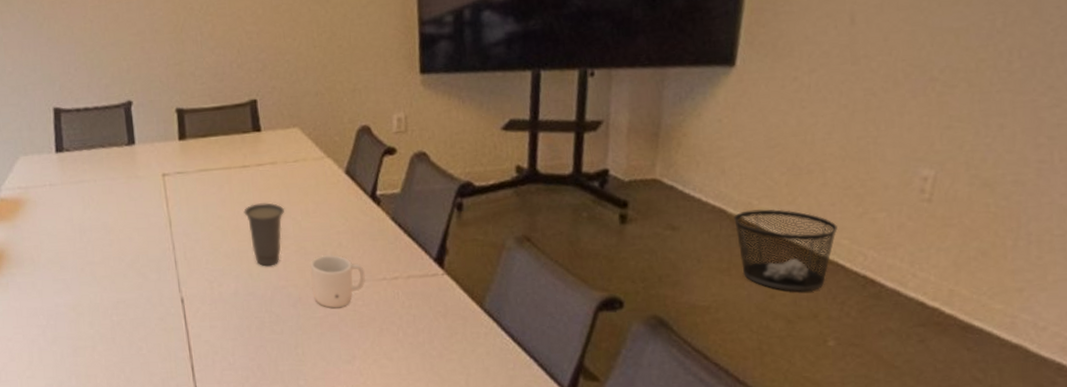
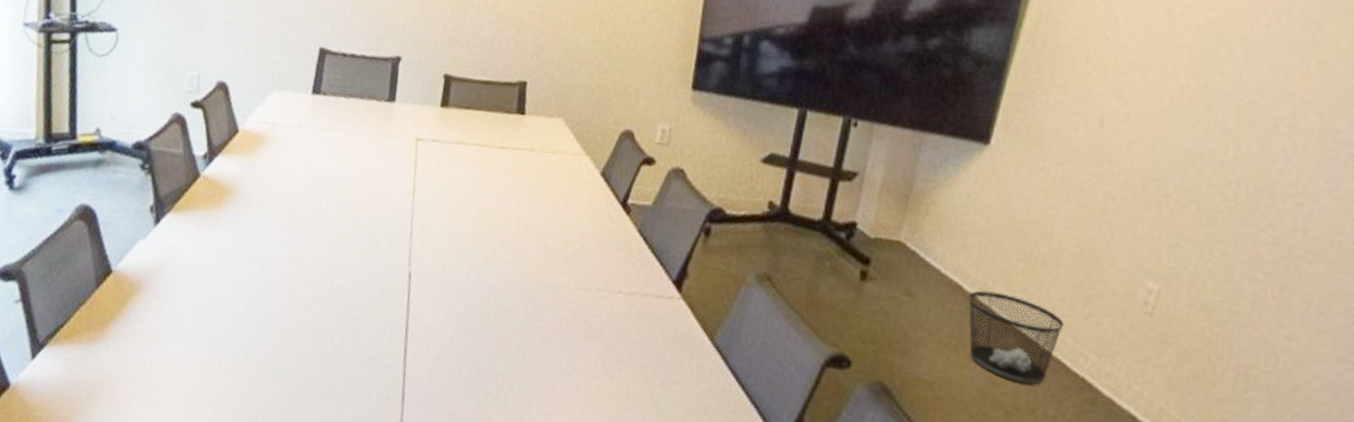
cup: present [244,203,285,267] -> none [491,188,534,257]
mug: present [310,254,365,309] -> none [545,255,602,315]

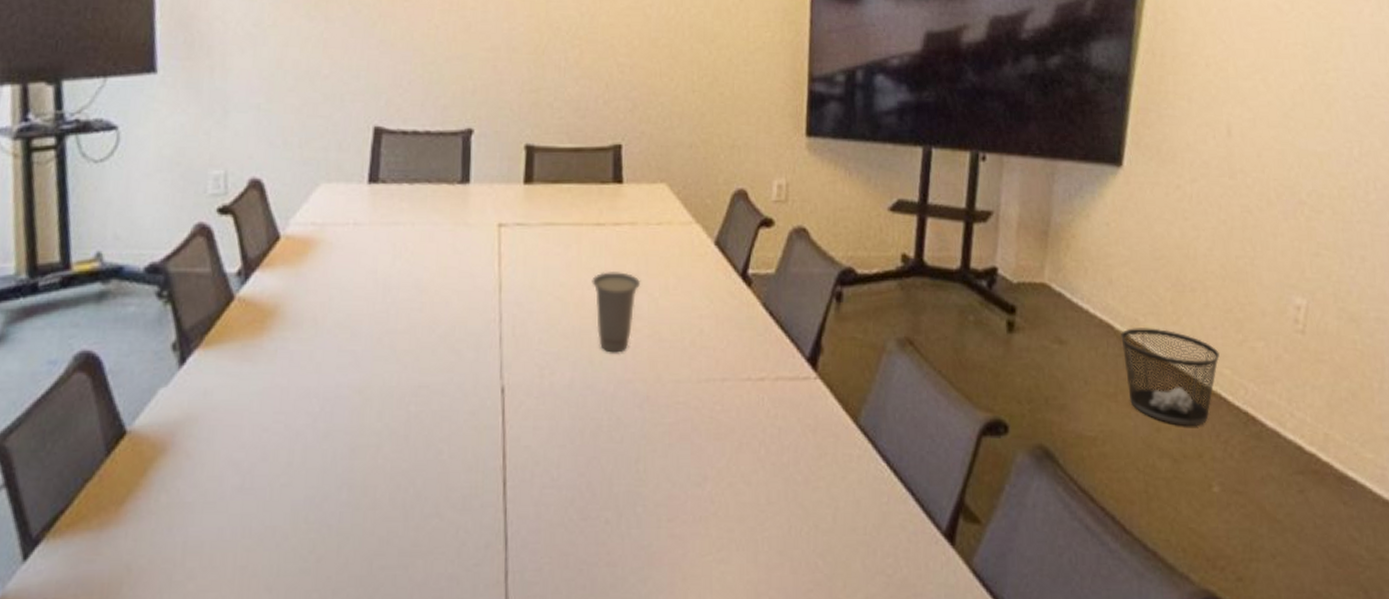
cup: none [491,188,534,257] -> present [592,272,641,353]

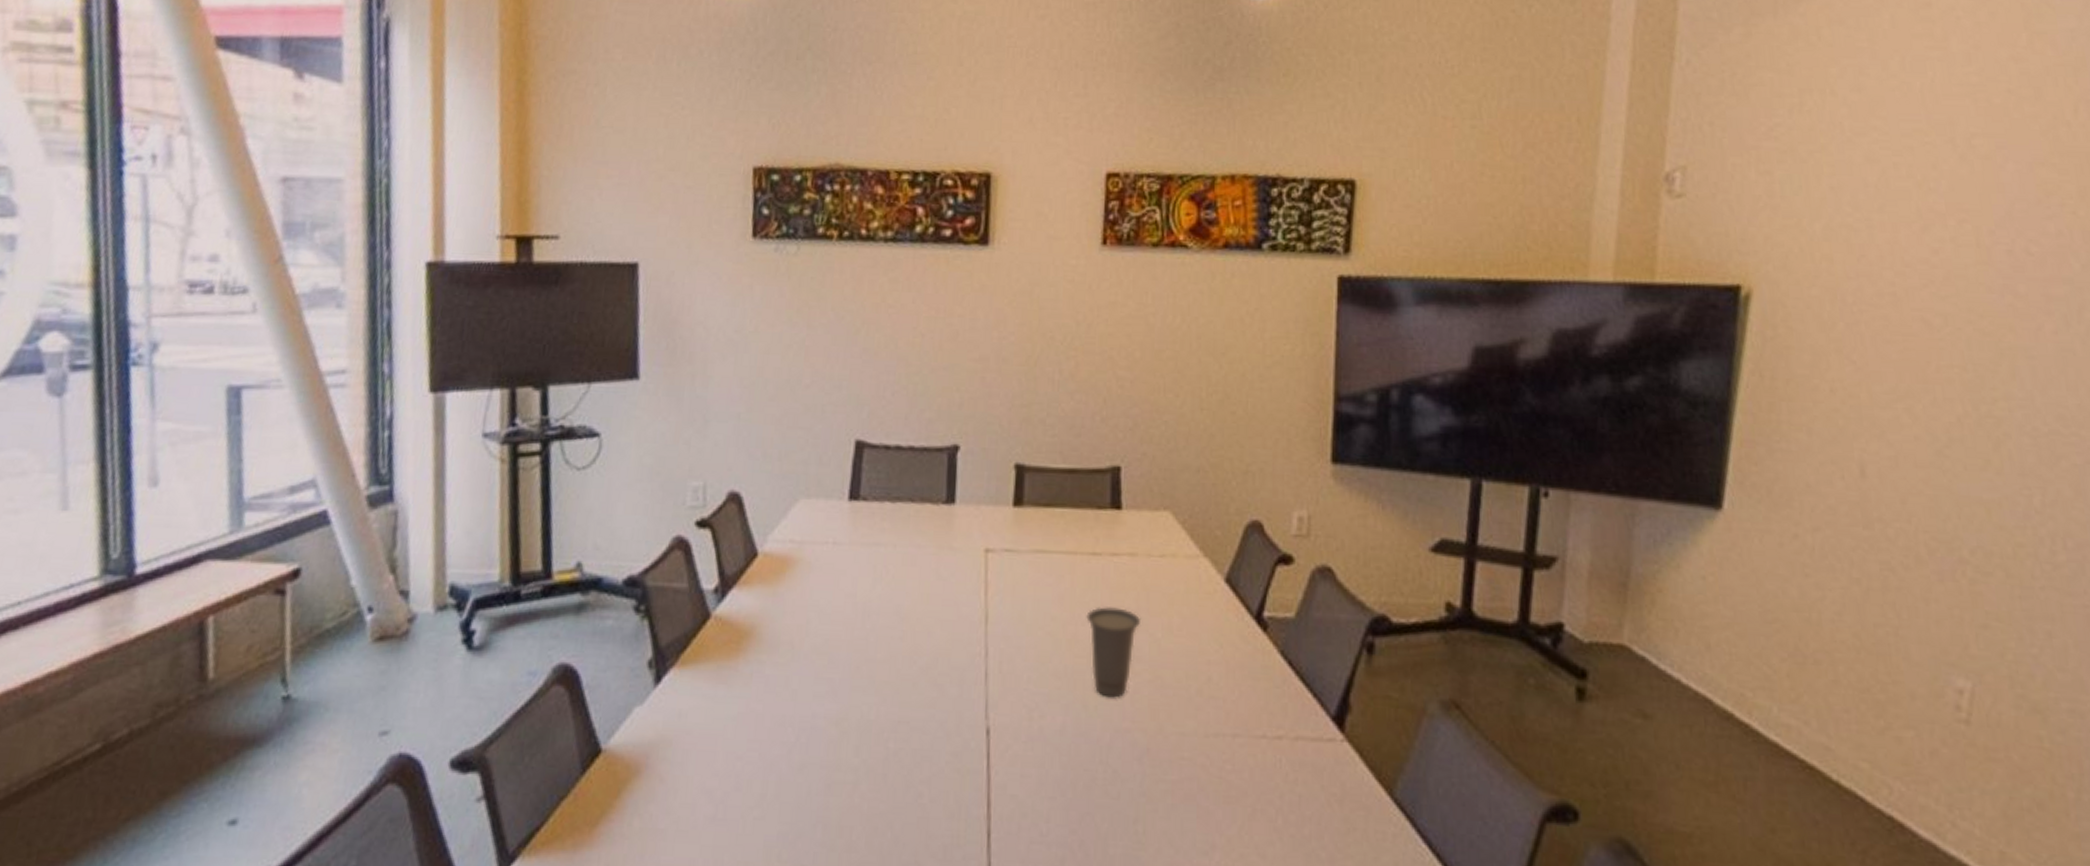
waste bin: present [1121,328,1220,427] -> none [1722,704,1854,830]

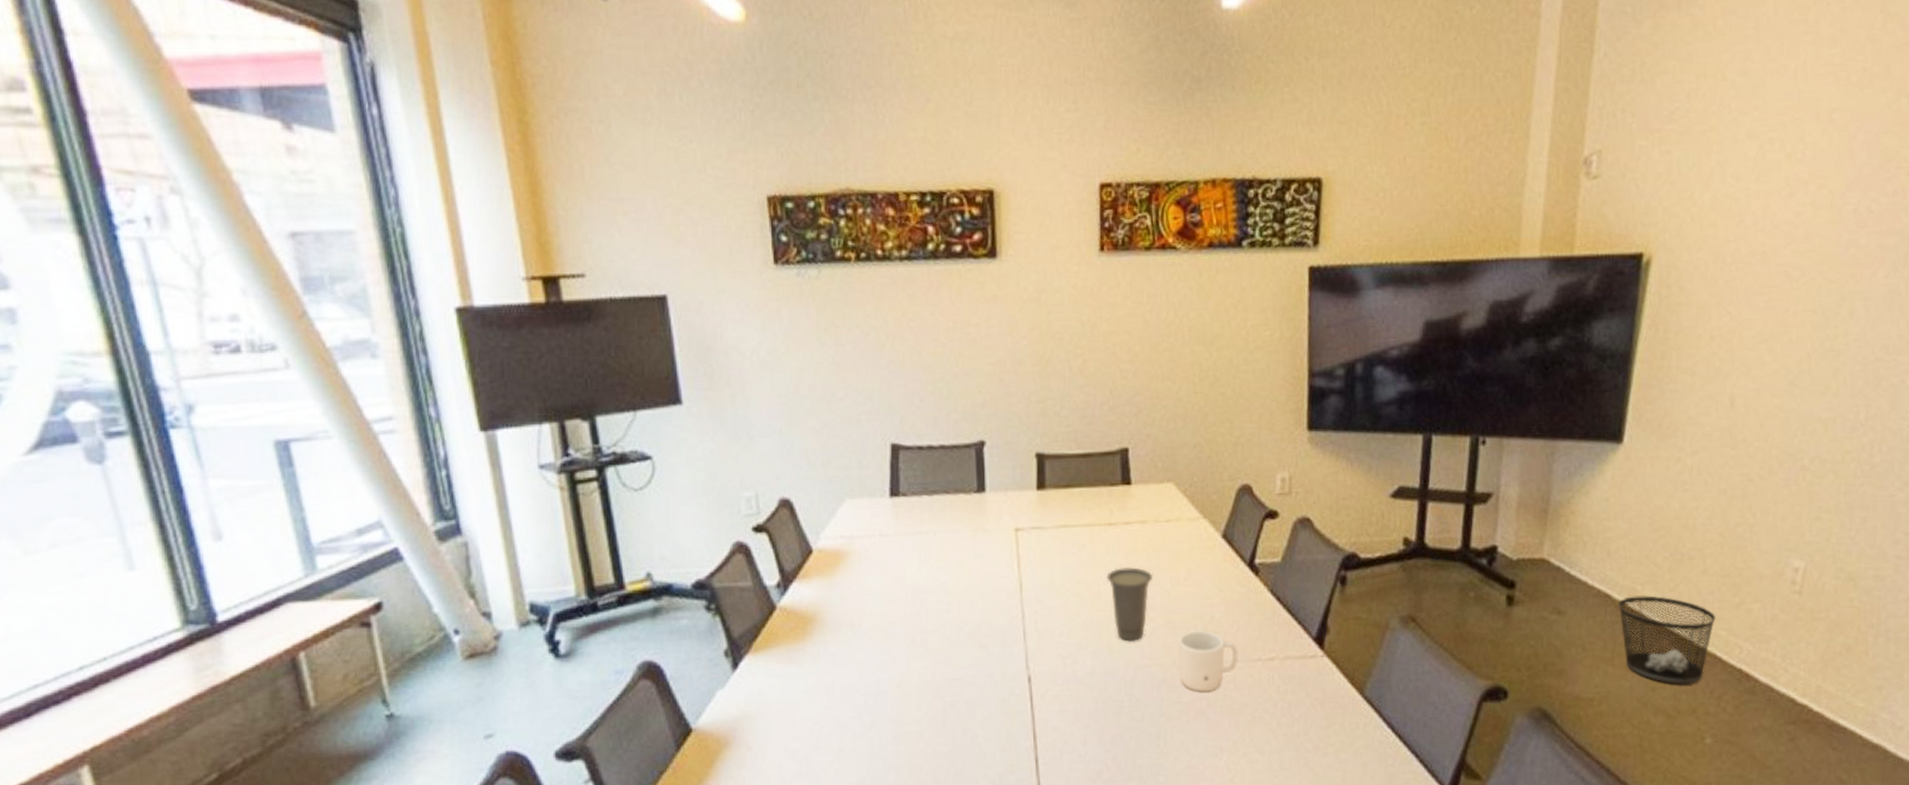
mug: none [1166,691,1238,771] -> present [1178,629,1238,692]
waste bin: none [1722,704,1854,830] -> present [1618,595,1716,686]

